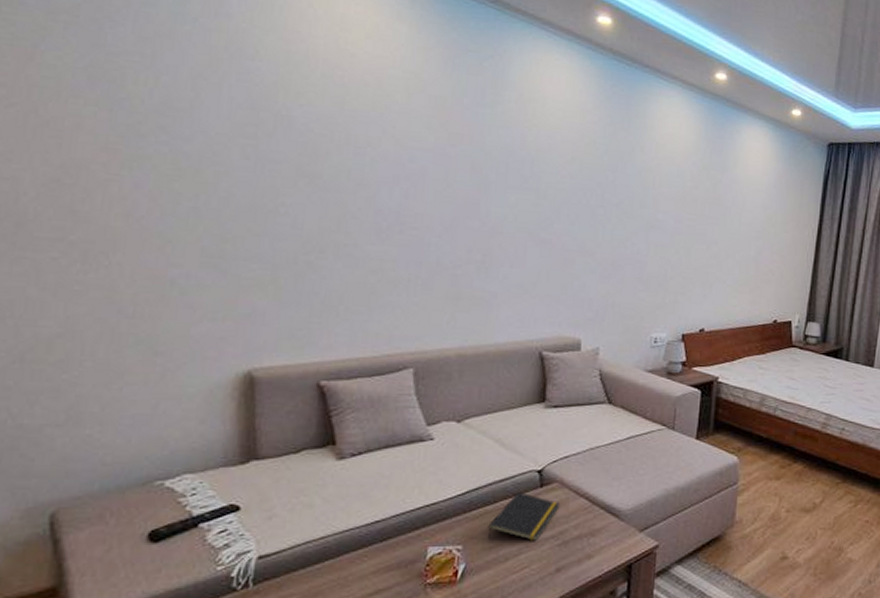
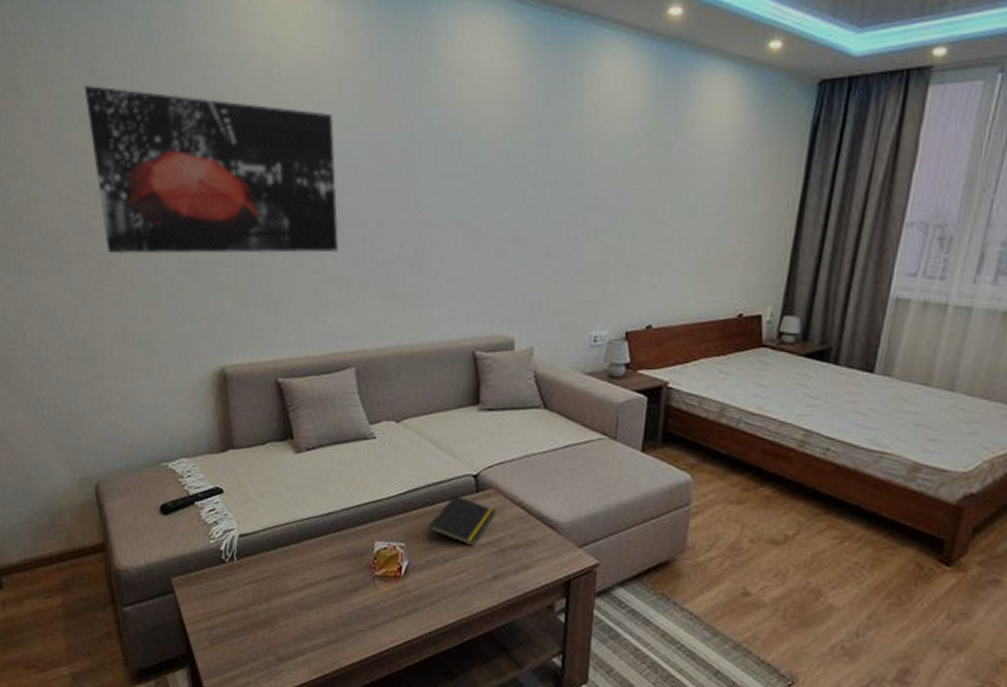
wall art: none [83,58,401,254] -> present [84,86,339,254]

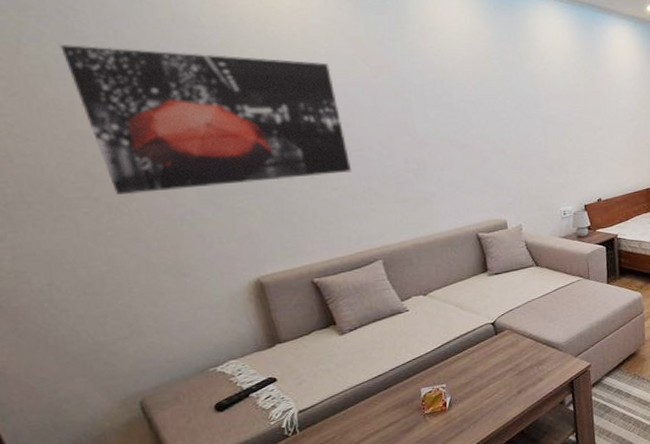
notepad: present [427,496,496,546] -> none [462,340,513,377]

